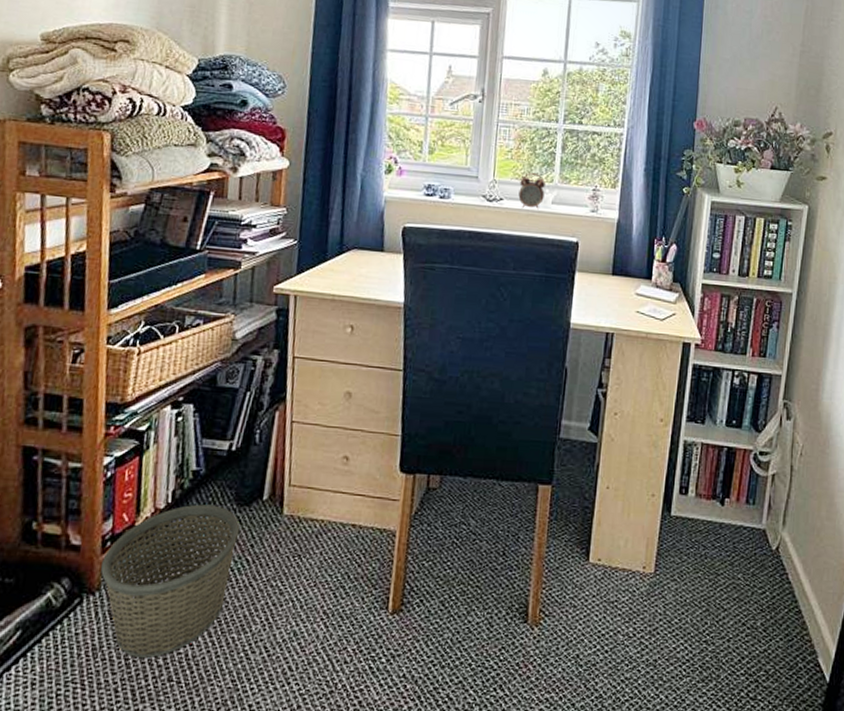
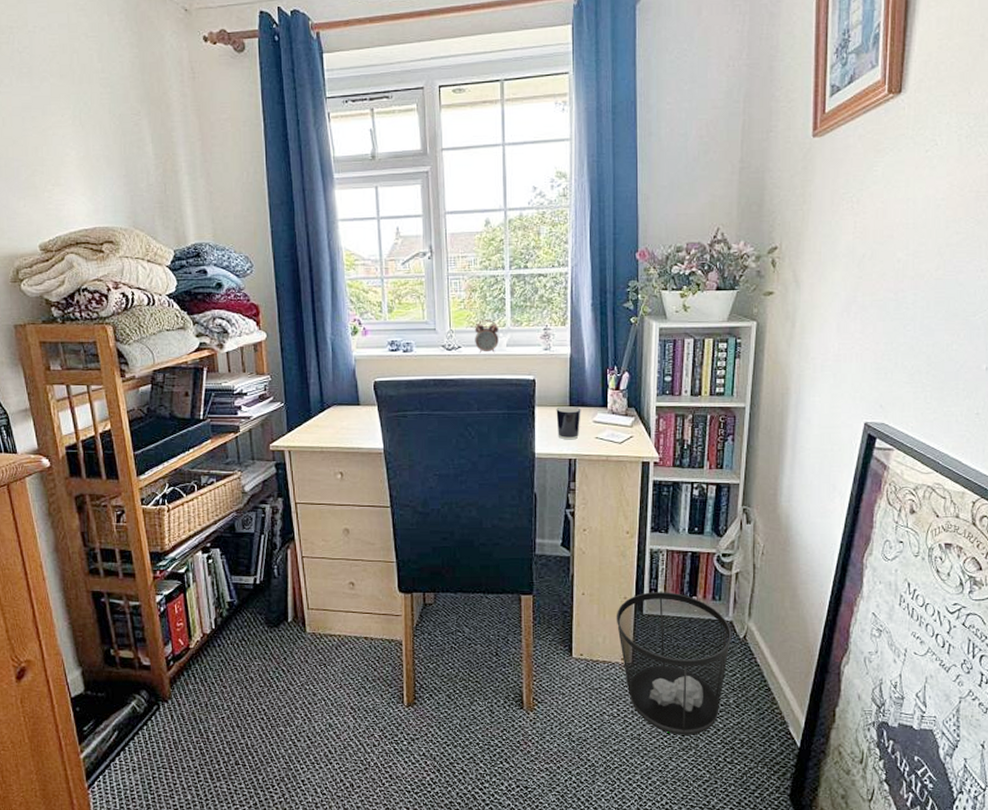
basket: present [100,504,240,658] -> none [169,628,273,748]
mug: none [596,274,624,312] -> present [556,406,581,440]
waste bin: none [641,490,764,663] -> present [616,592,732,735]

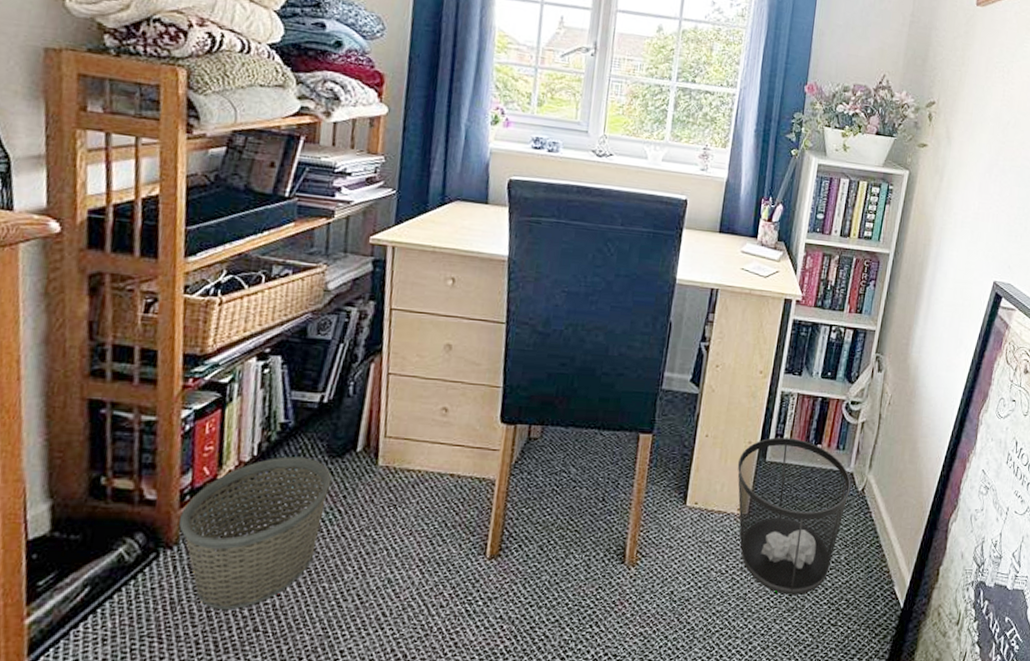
basket: none [169,628,273,748] -> present [179,456,332,609]
alarm clock: present [475,320,499,354] -> none [628,129,656,167]
mug: present [556,406,581,440] -> none [703,232,731,269]

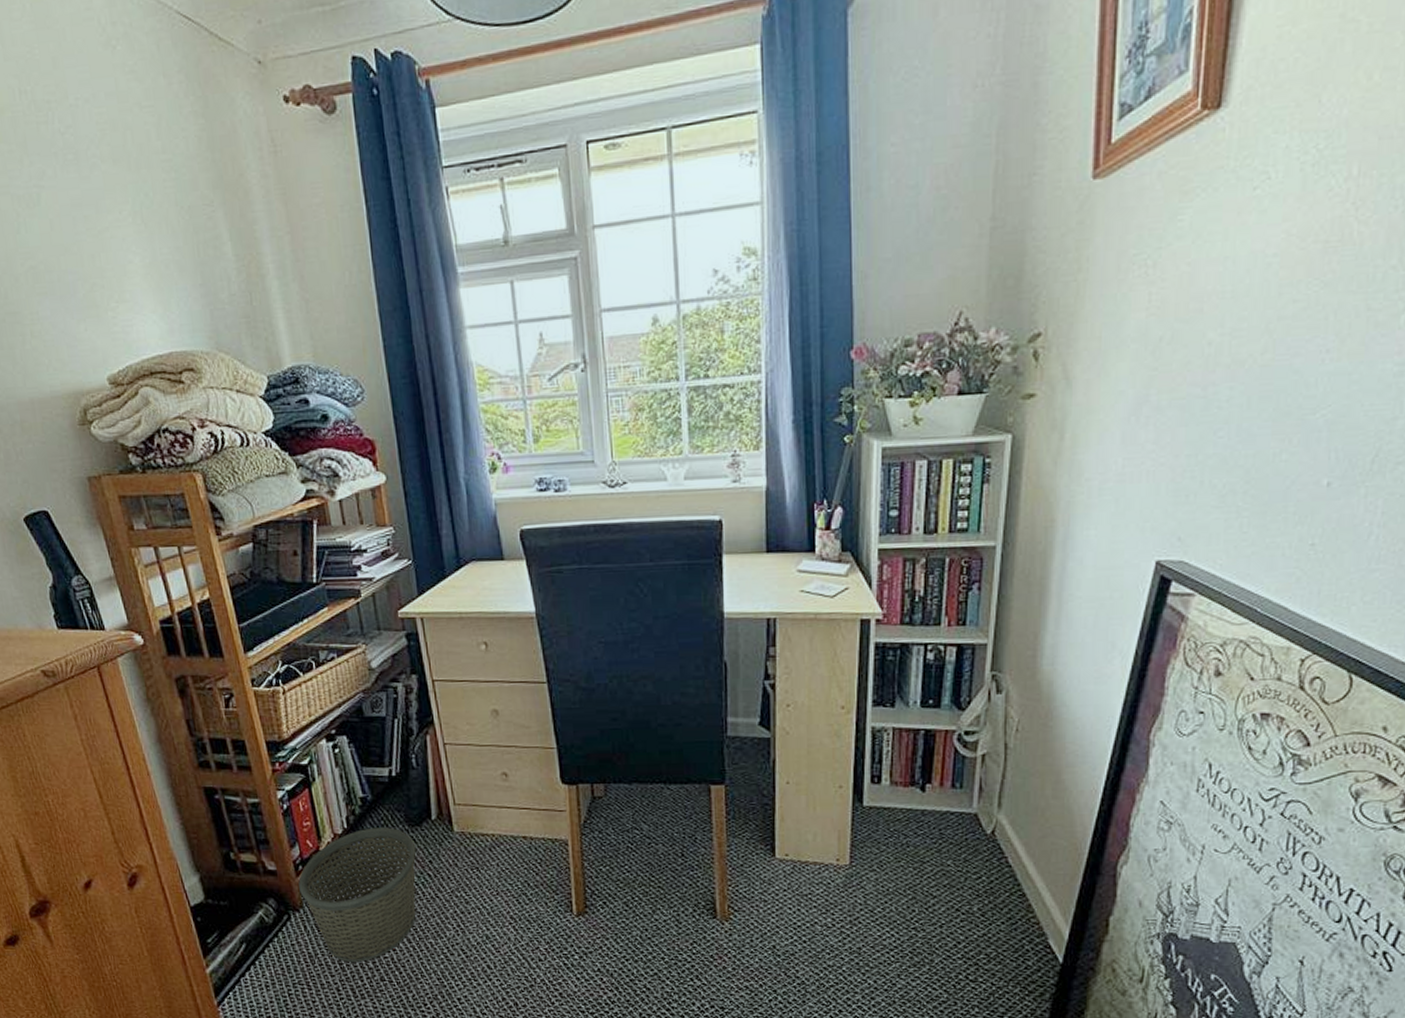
waste bin: present [737,437,851,595] -> none [829,779,976,949]

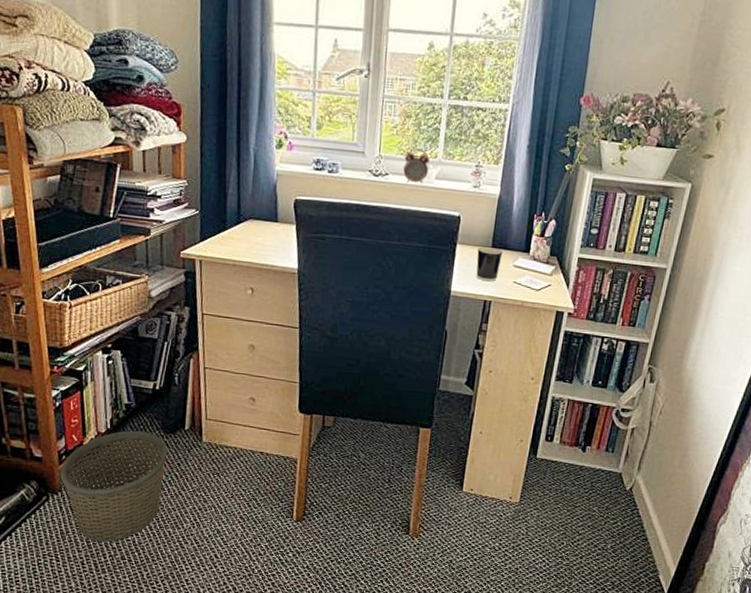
alarm clock: none [643,447,674,491] -> present [403,149,430,185]
mug: none [749,552,782,595] -> present [476,247,503,282]

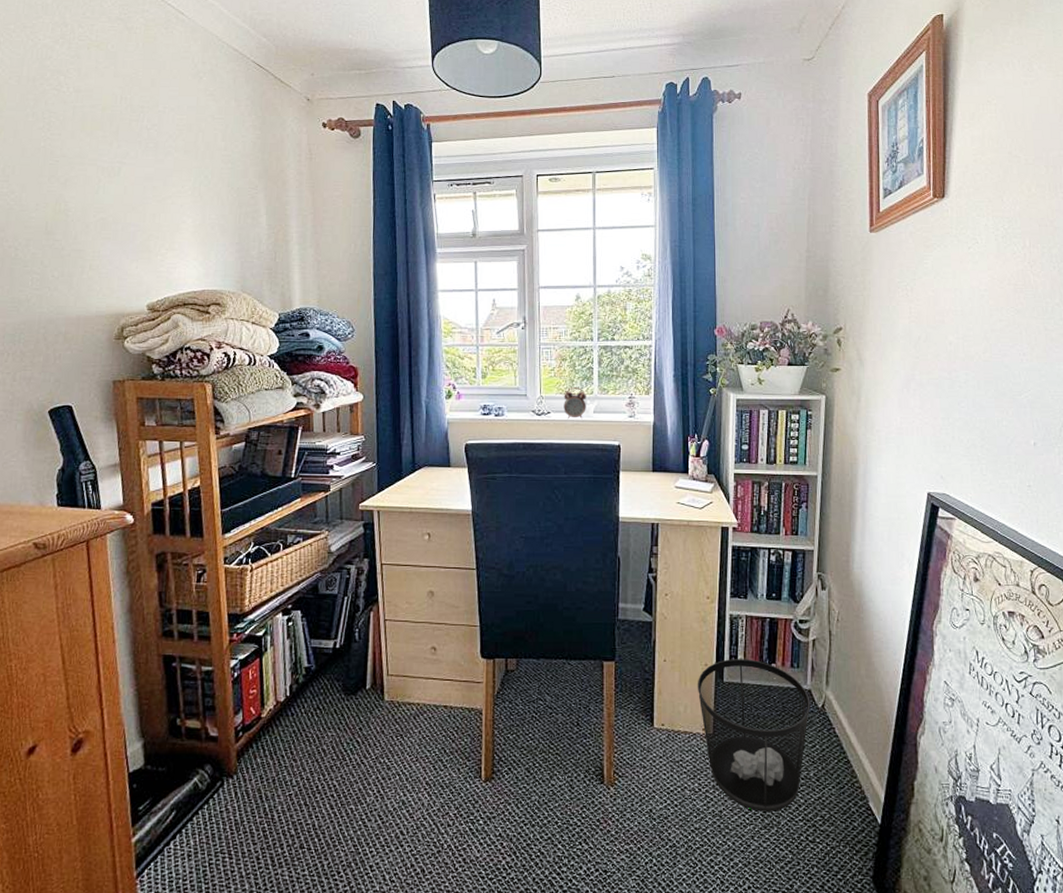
basket: present [60,430,168,542] -> none [236,696,349,829]
mug: present [476,247,503,282] -> none [640,472,664,505]
waste bin: none [509,437,620,574] -> present [697,659,811,812]

